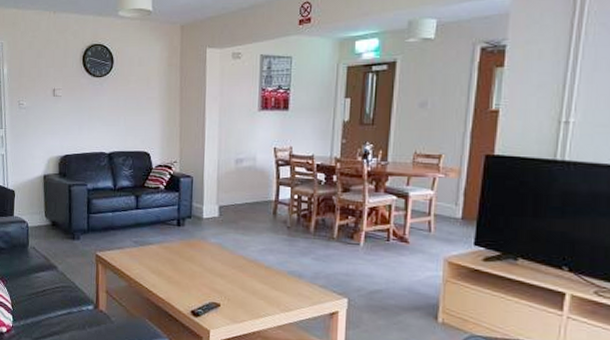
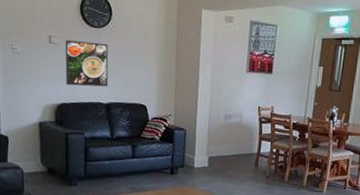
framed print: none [68,92,111,137] -> present [65,40,109,87]

